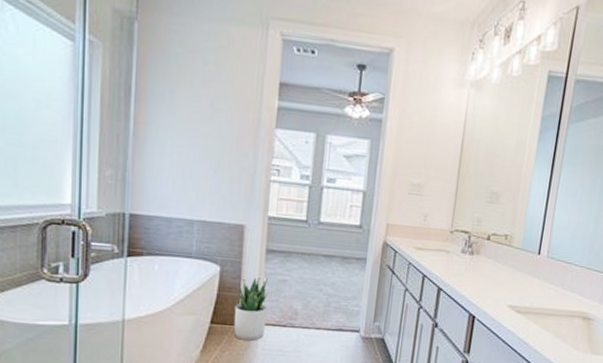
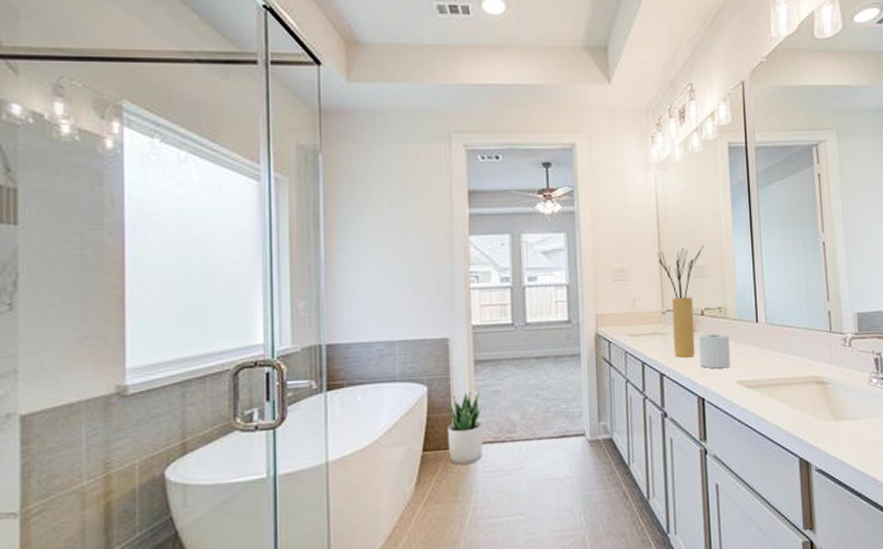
vase: none [455,171,503,278] -> present [657,244,704,358]
toilet paper roll: none [477,258,510,292] -> present [699,334,730,369]

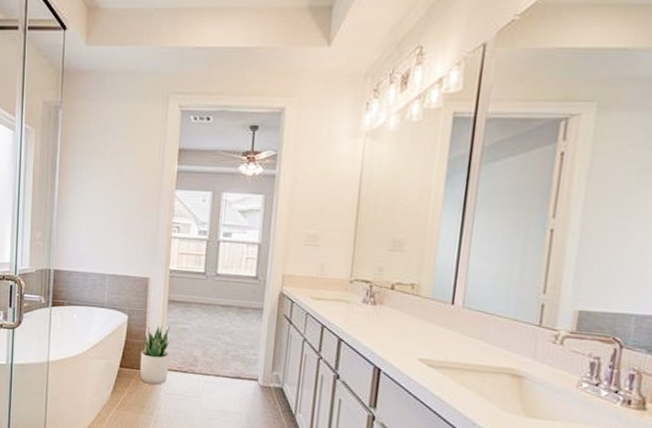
vase: present [657,244,704,358] -> none [353,219,406,328]
toilet paper roll: present [699,334,730,369] -> none [381,308,418,345]

